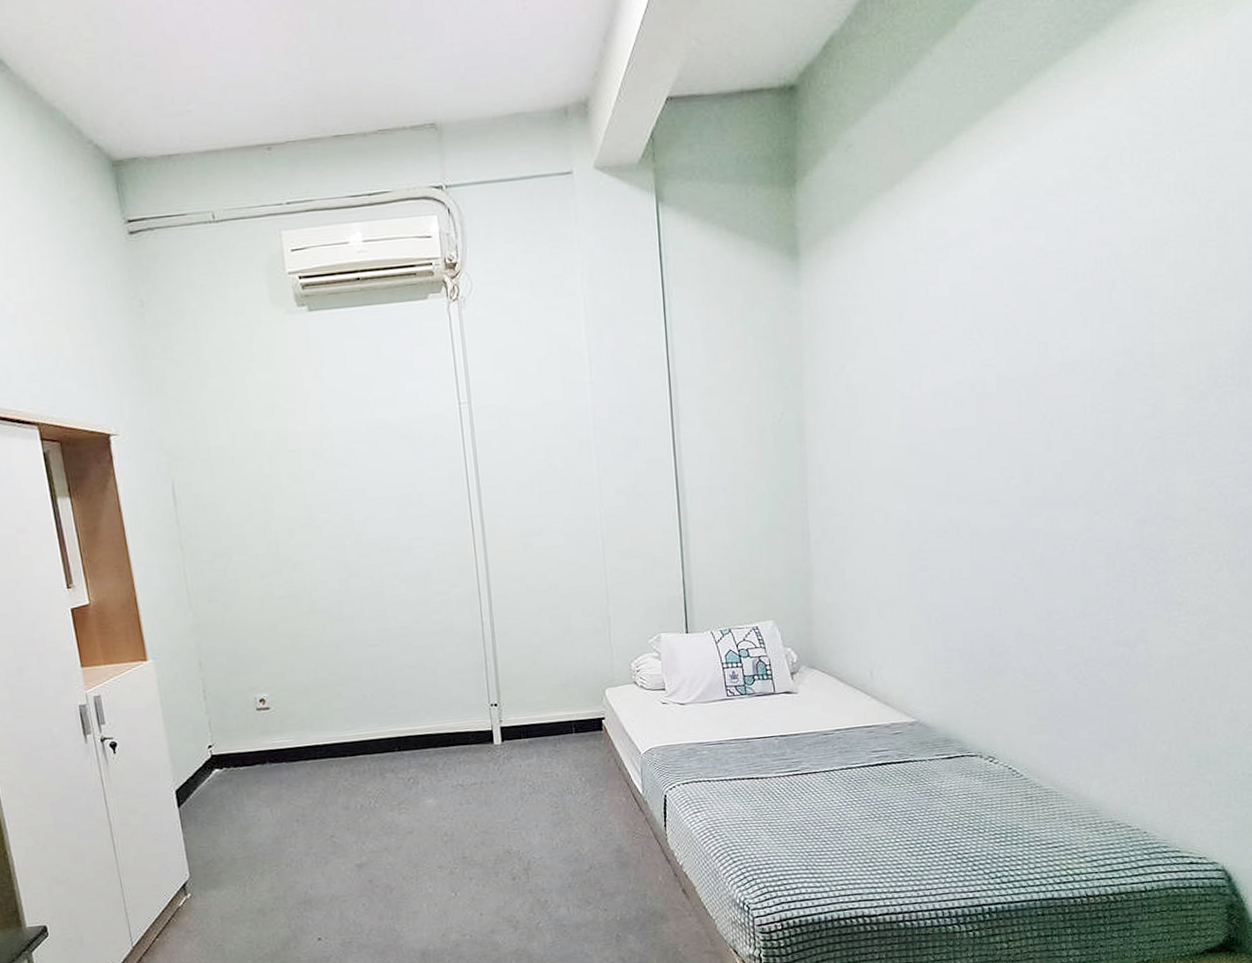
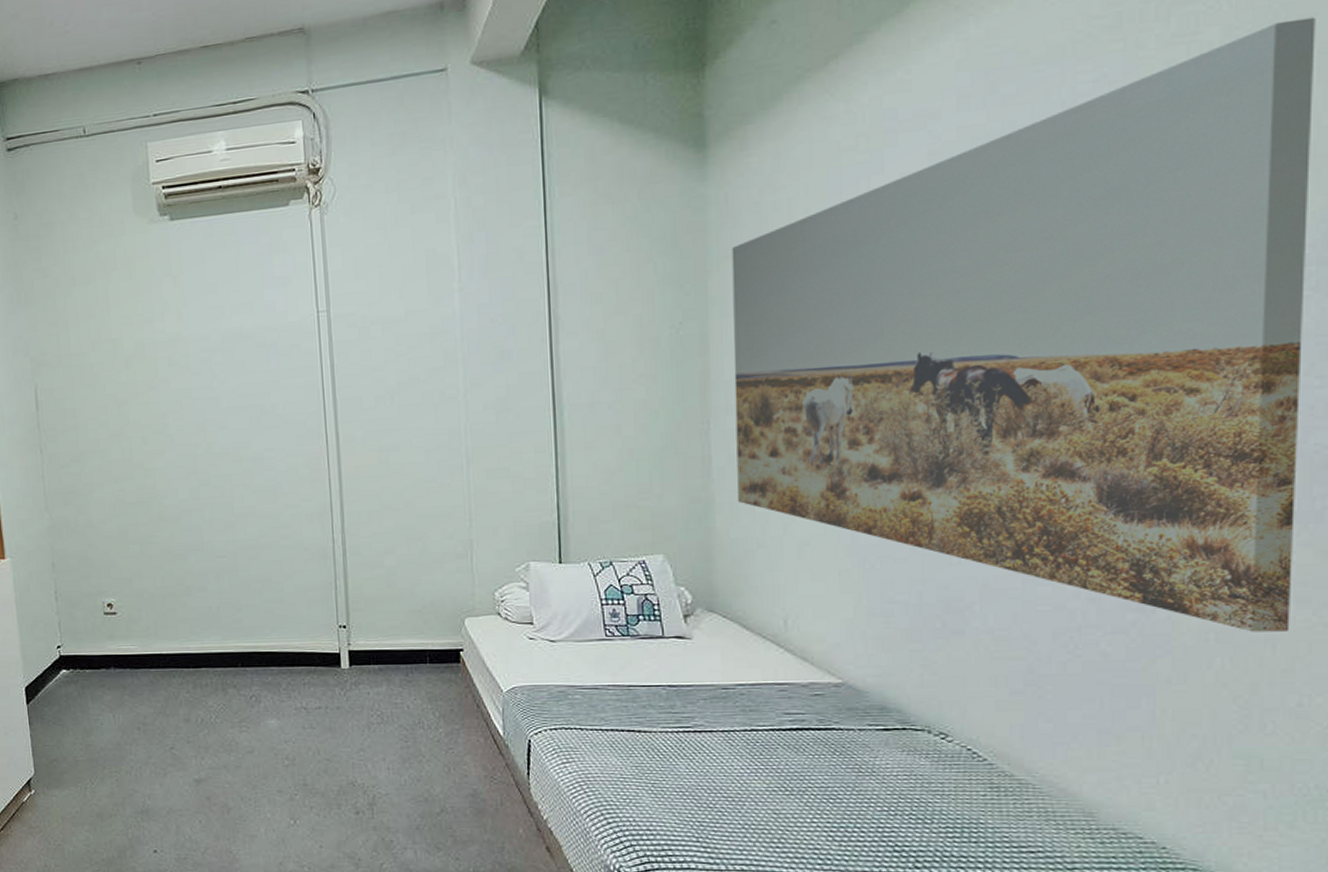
wall art: none [821,168,1237,657] -> present [731,17,1316,632]

